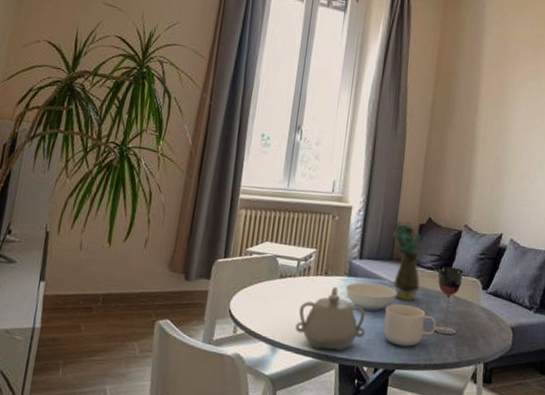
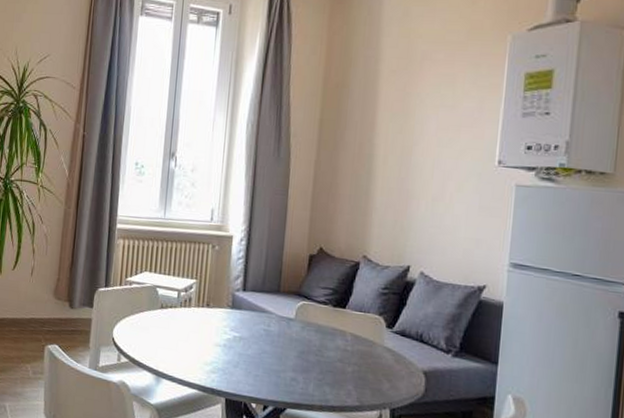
teapot: present [295,287,366,351] -> none [178,319,252,386]
bowl: present [346,282,398,311] -> none [229,315,287,347]
cup: present [383,304,437,347] -> none [272,339,333,386]
vase: present [393,220,422,301] -> none [279,250,312,337]
wineglass: present [434,266,464,335] -> none [330,300,363,376]

